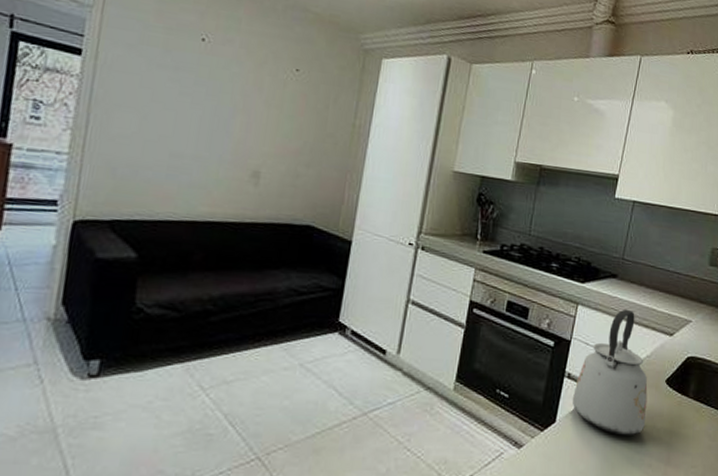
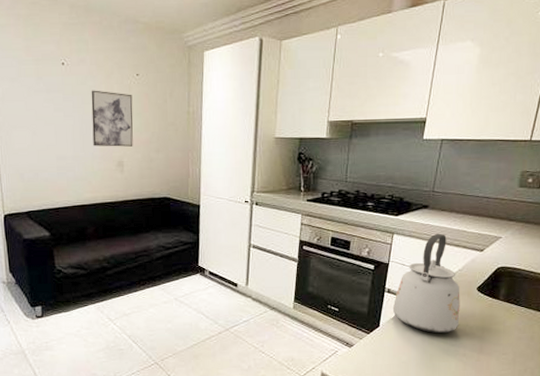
wall art: none [223,78,287,155] -> present [91,90,133,147]

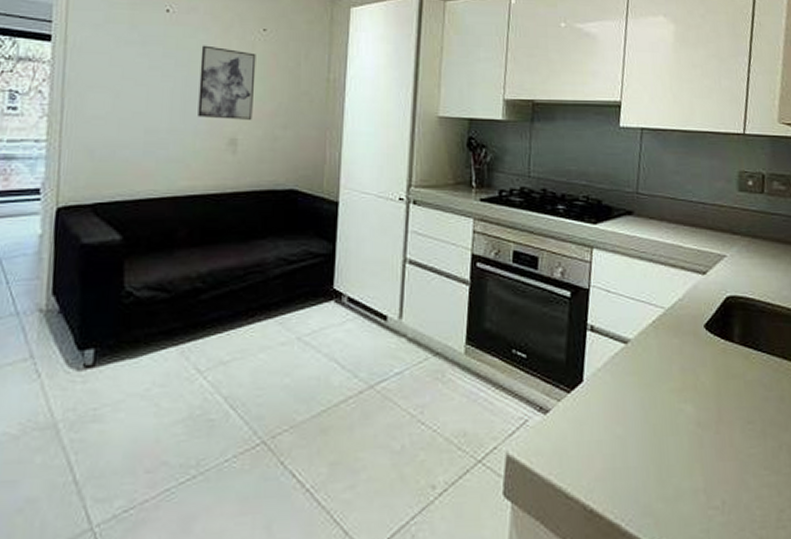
kettle: present [392,233,460,333] -> none [598,248,687,391]

